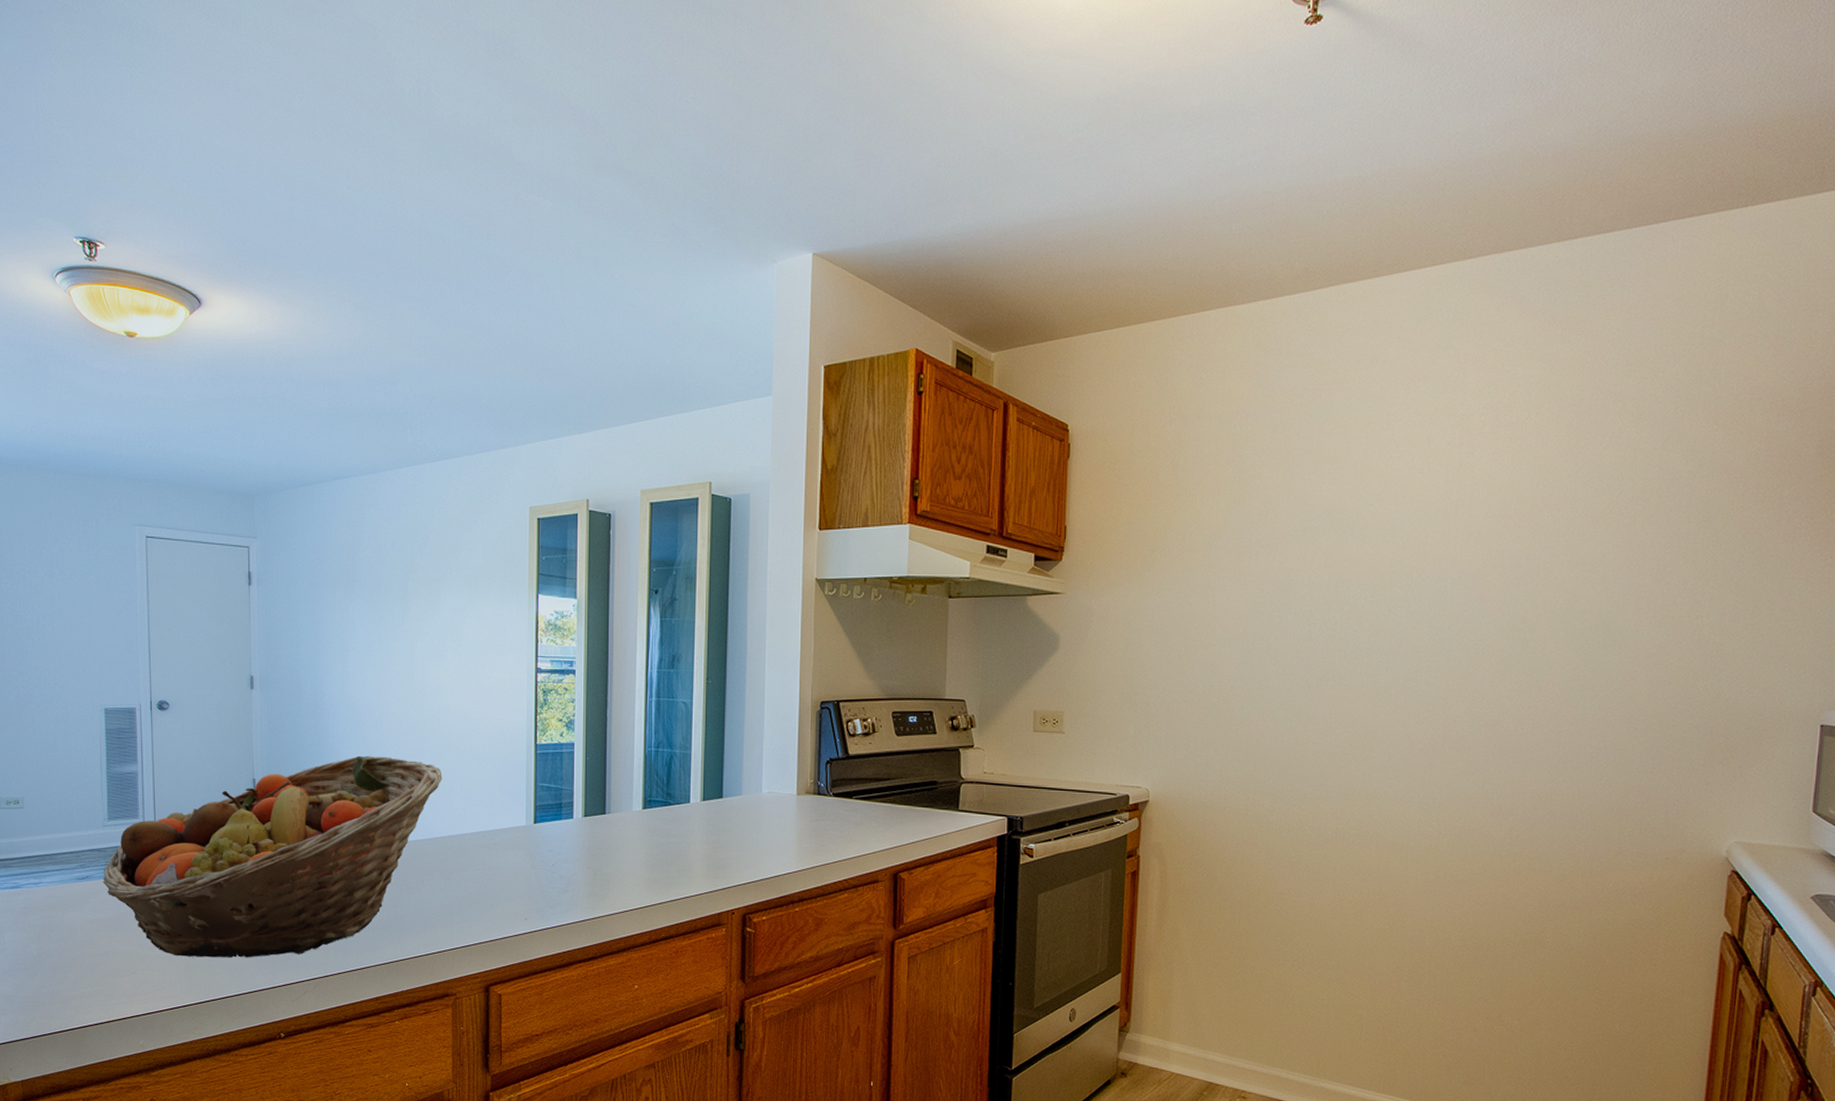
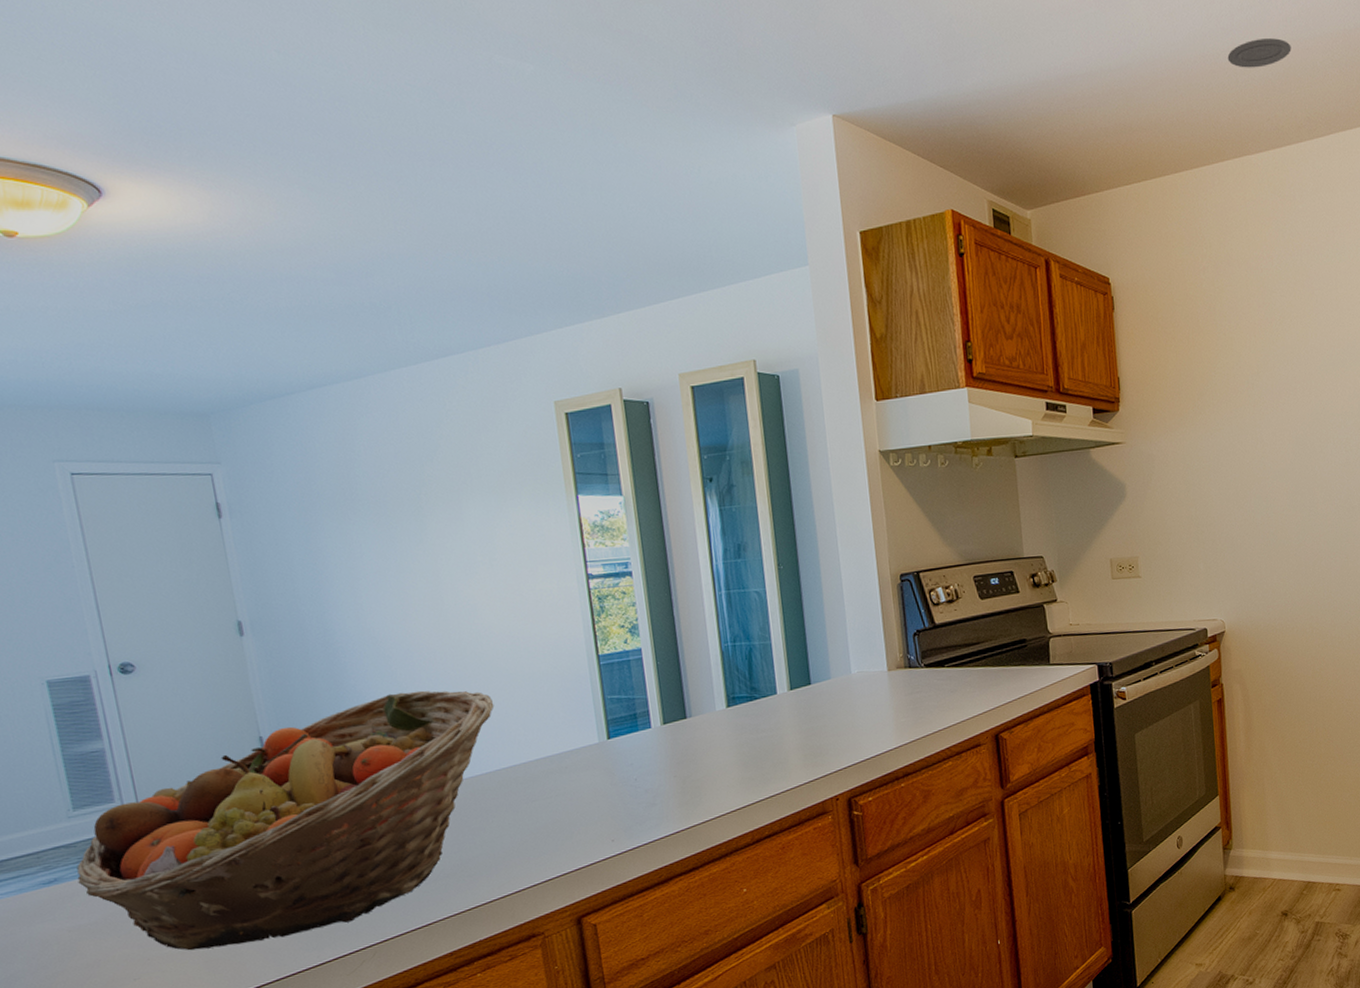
recessed light: none [1223,185,1296,216] -> present [1227,38,1292,68]

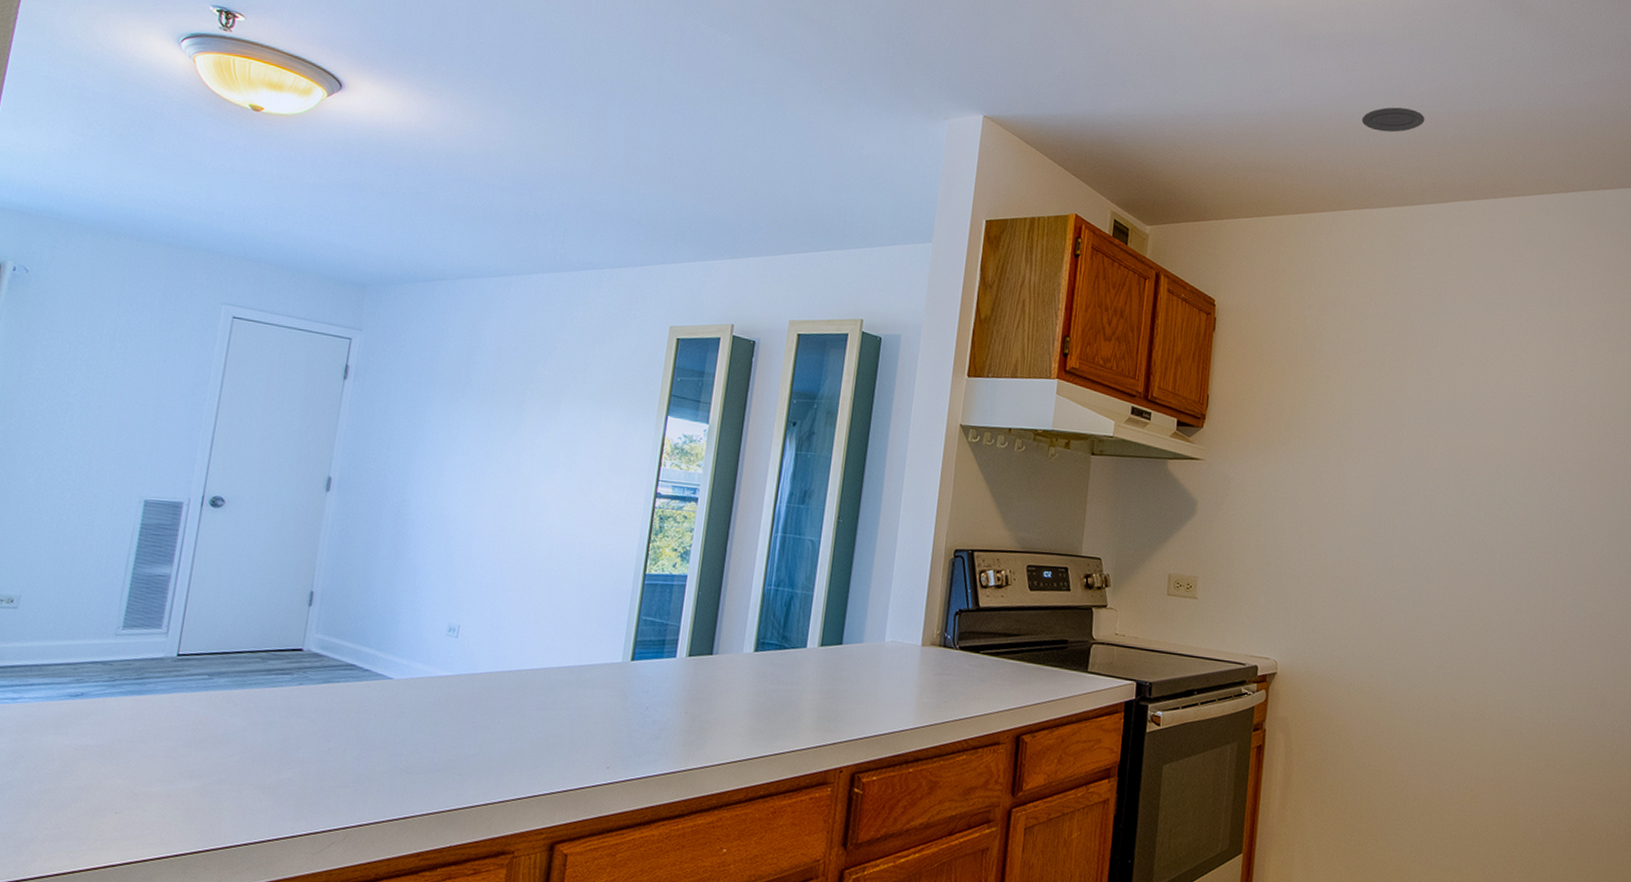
fruit basket: present [76,690,495,951] -> none [101,573,535,800]

